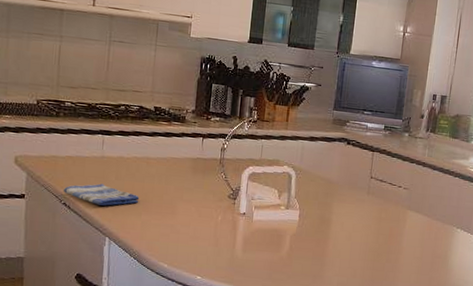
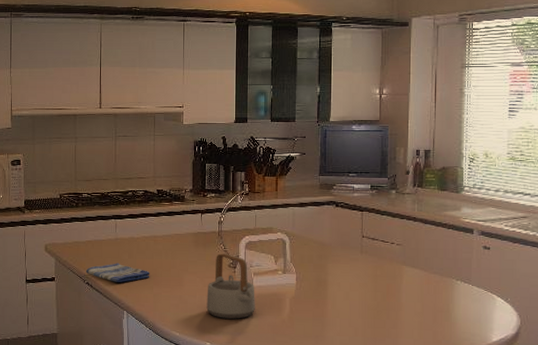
teapot: none [200,182,255,254] -> present [206,253,255,319]

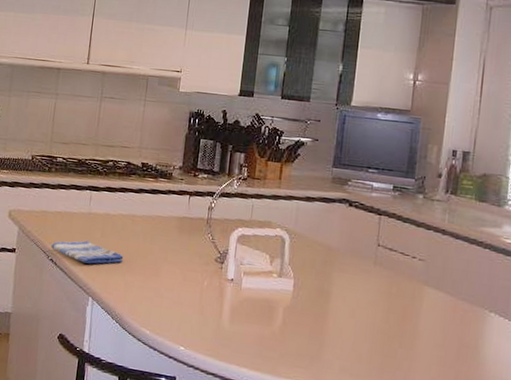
teapot: present [206,253,255,319] -> none [184,244,243,324]

